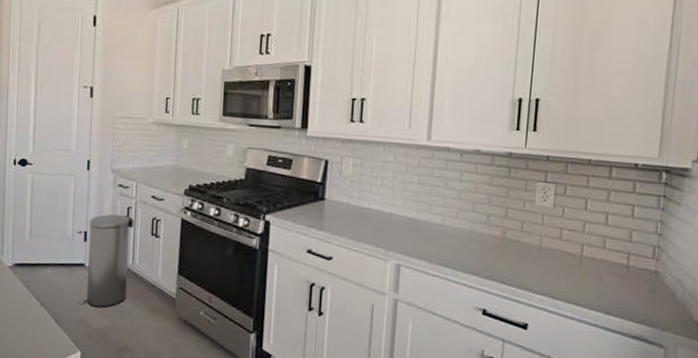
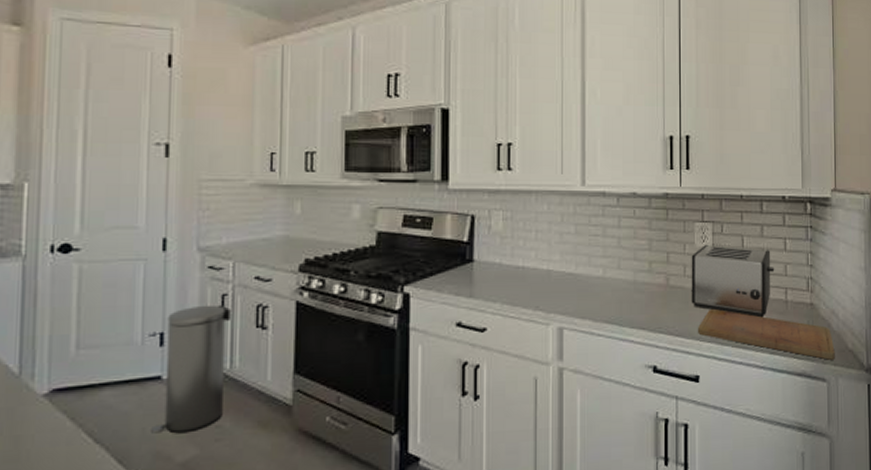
toaster: none [526,203,619,279] -> present [691,244,775,318]
cutting board: none [531,264,677,328] -> present [698,308,835,360]

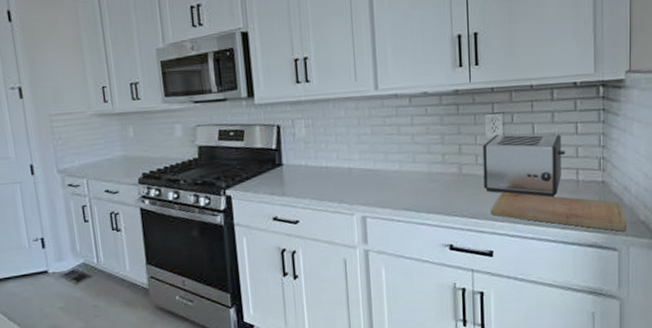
pedal bin: present [151,304,231,434] -> none [44,214,97,313]

